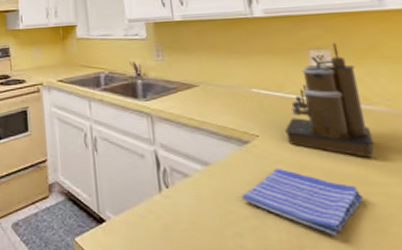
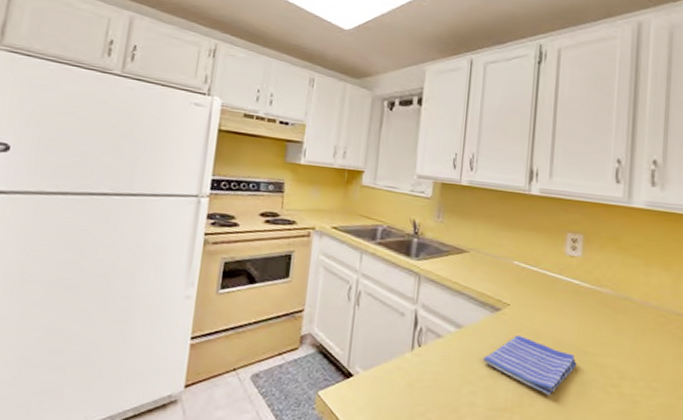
coffee maker: present [285,43,375,158] -> none [531,229,598,332]

